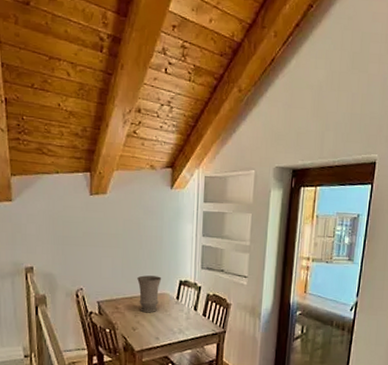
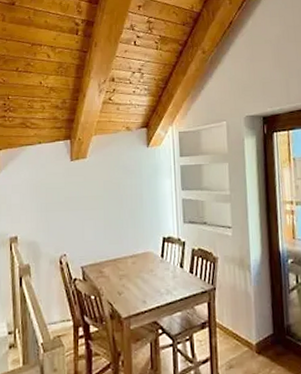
vase: present [137,275,162,313] -> none [120,234,145,275]

